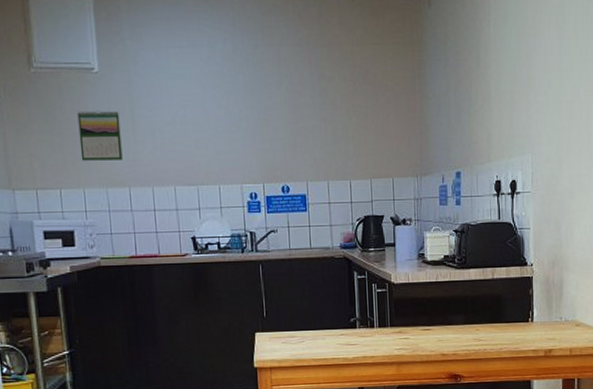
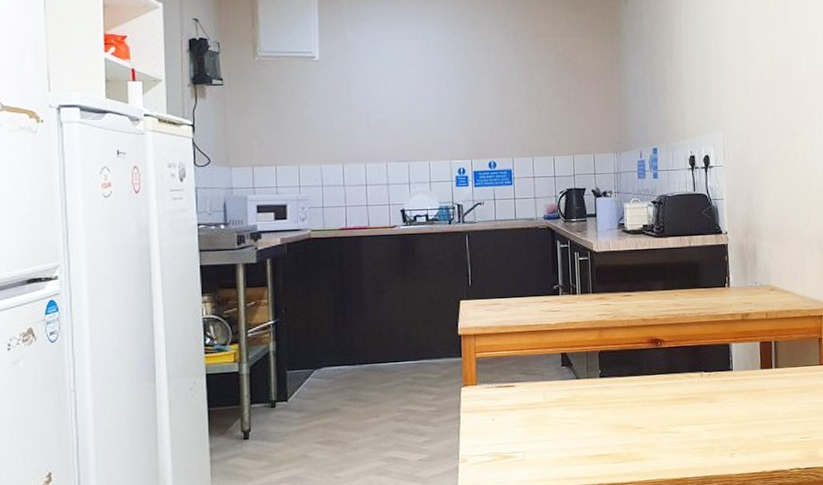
calendar: present [77,110,123,161] -> none [297,94,338,140]

